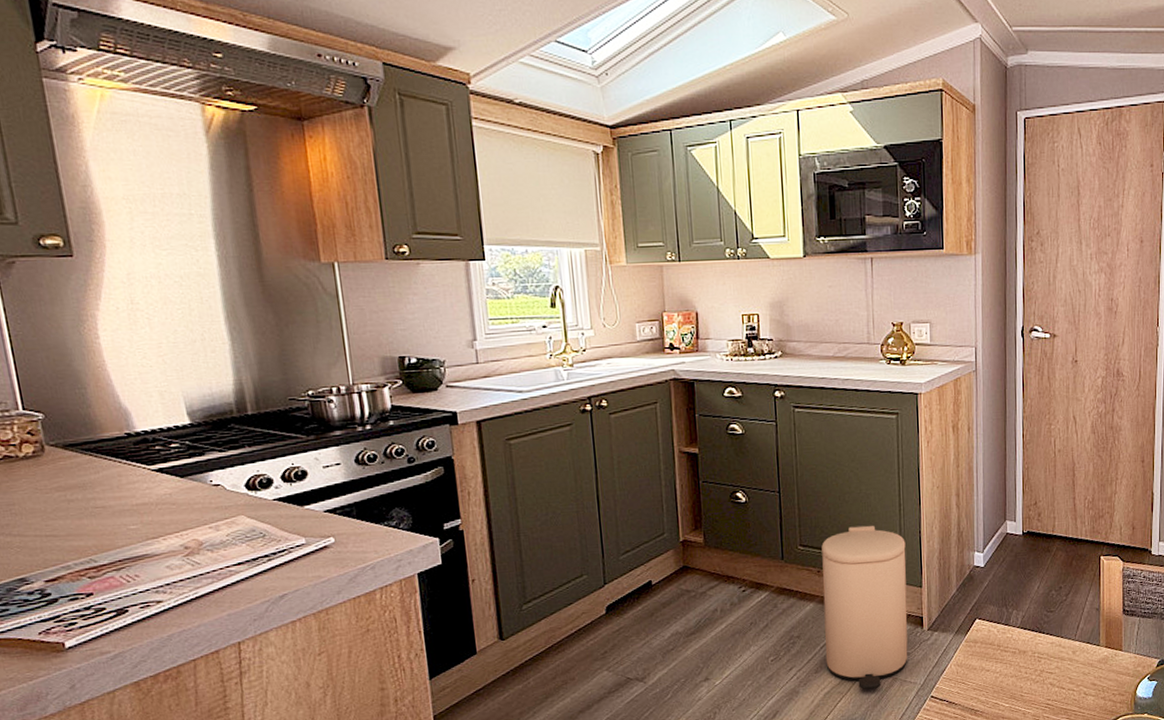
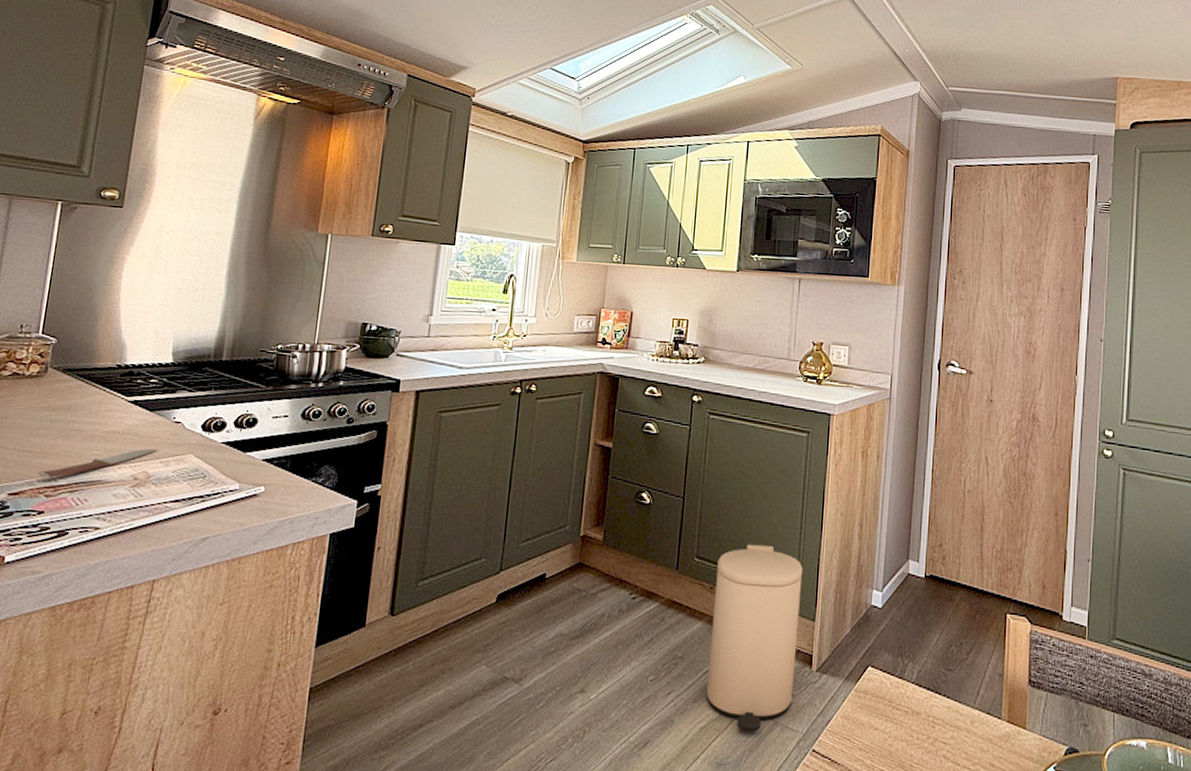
knife: none [71,514,203,561] -> present [37,448,159,479]

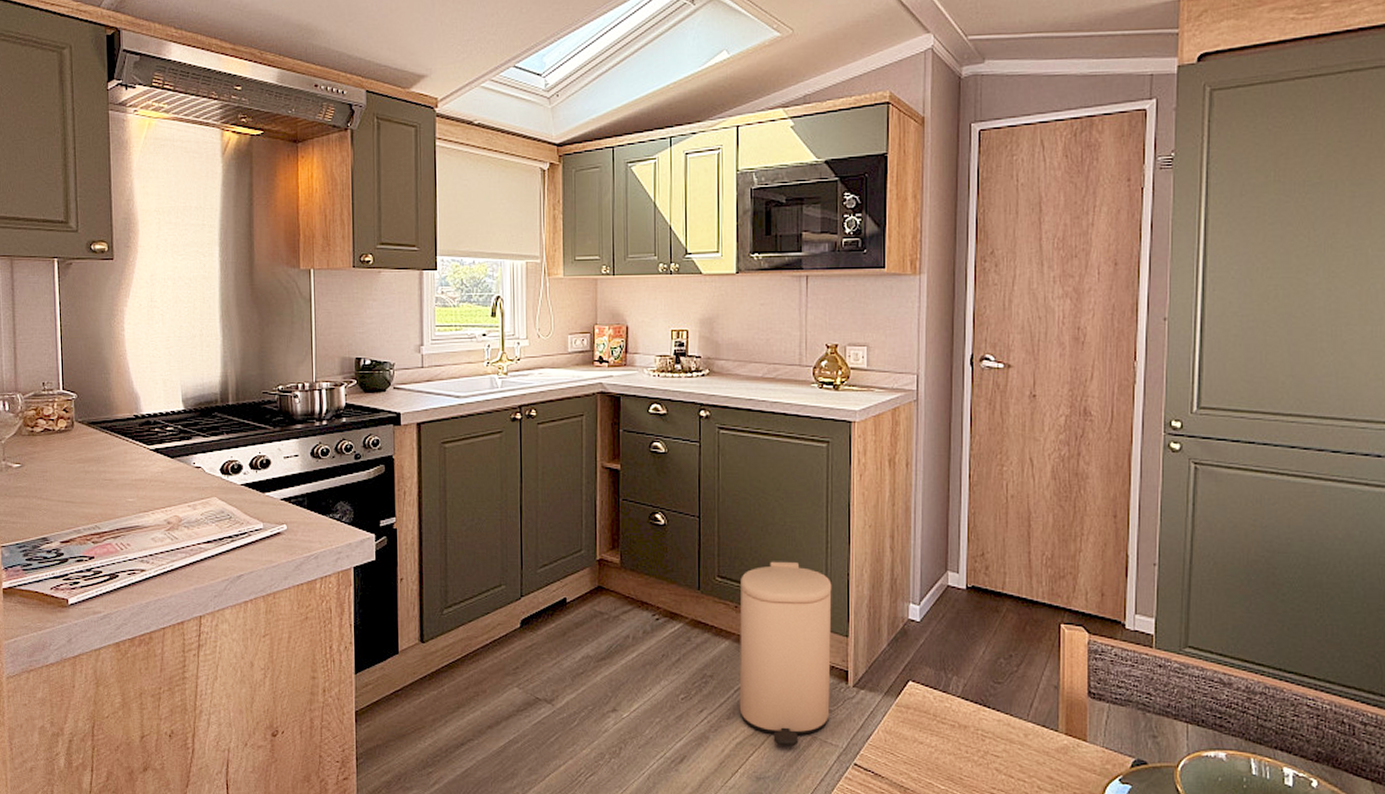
knife: present [37,448,159,479] -> none [82,493,185,526]

